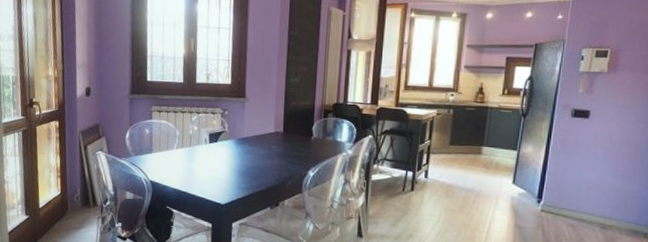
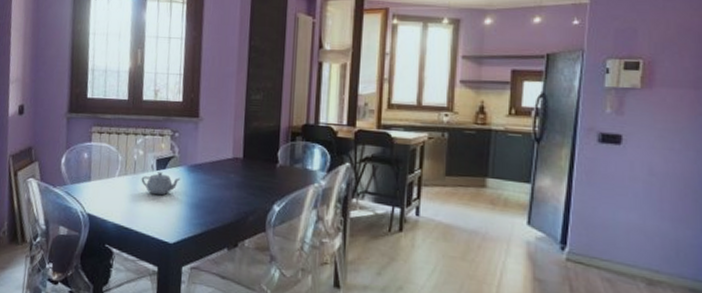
teapot: none [196,144,230,165] -> present [141,172,180,196]

